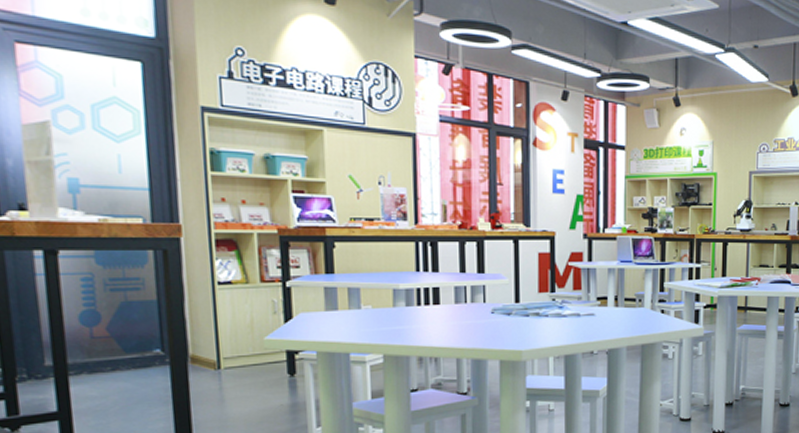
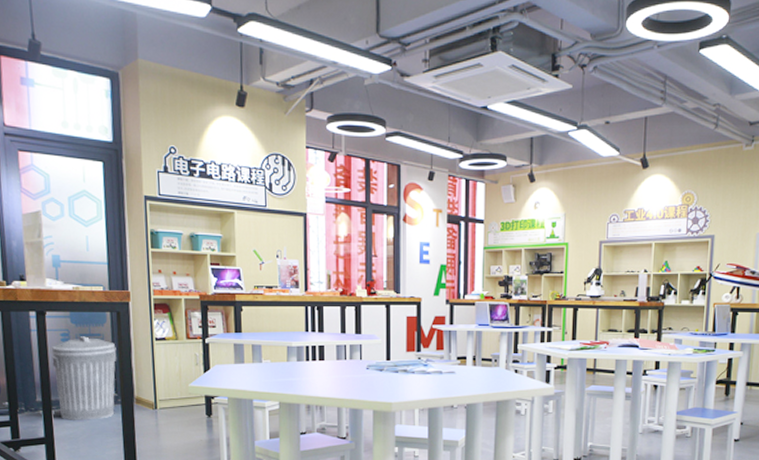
trash can: none [67,281,164,388] -> present [51,336,117,420]

